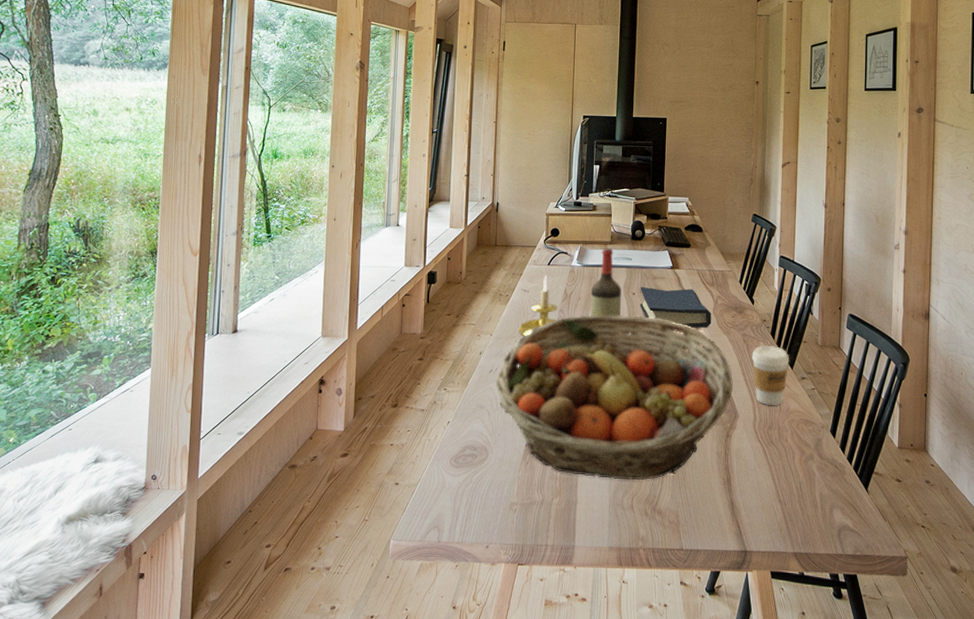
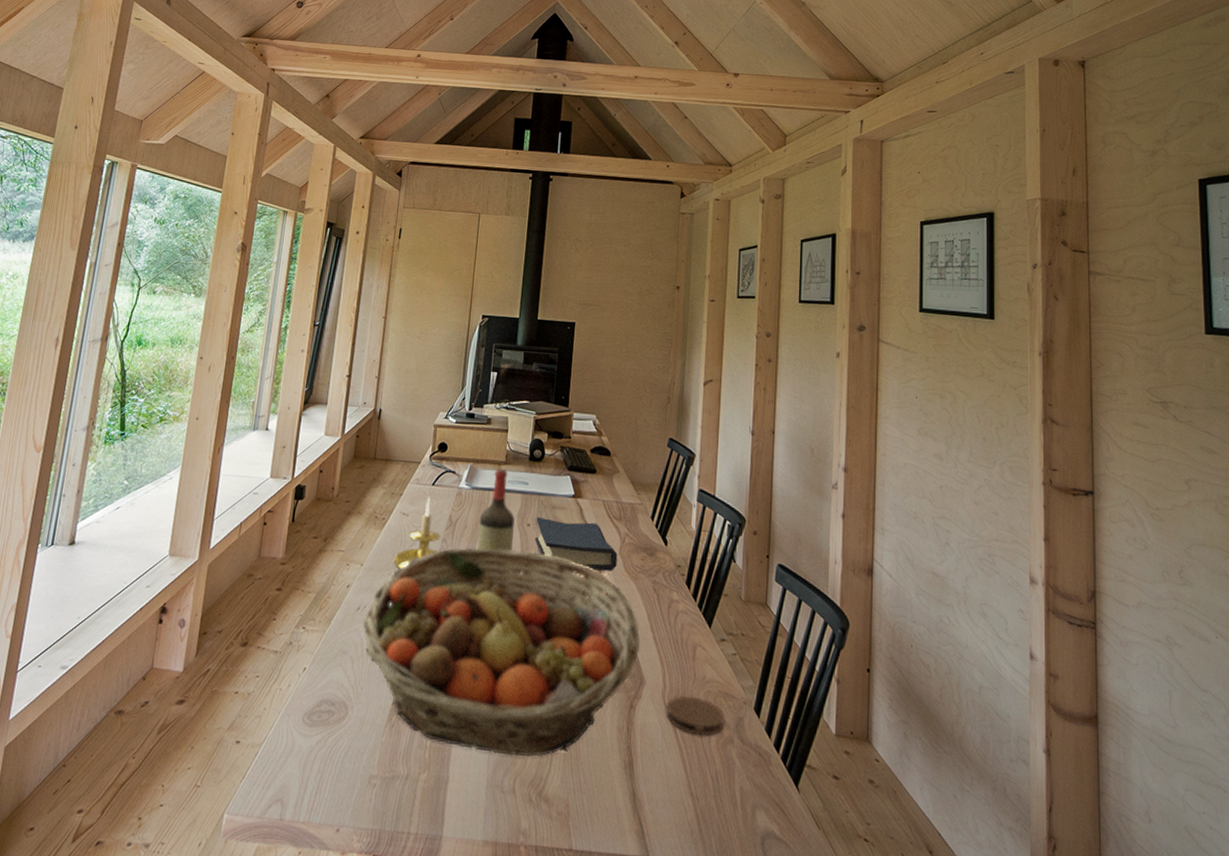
coffee cup: present [751,344,790,406] -> none [662,595,708,673]
coaster: none [757,424,806,455] -> present [666,696,725,736]

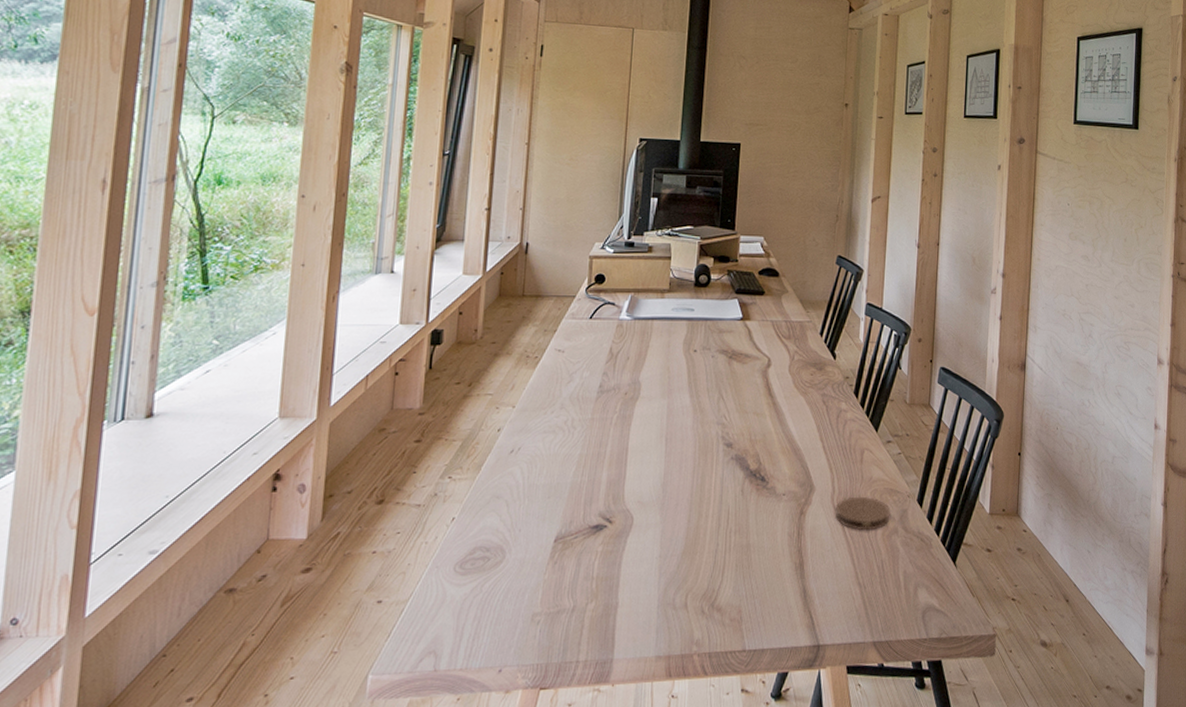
fruit basket: present [362,547,640,757] -> none [517,377,810,574]
candle holder: present [393,497,441,569] -> none [549,331,601,407]
wine bottle: present [476,469,516,552] -> none [640,297,682,380]
hardback book: present [534,516,618,571] -> none [702,341,787,389]

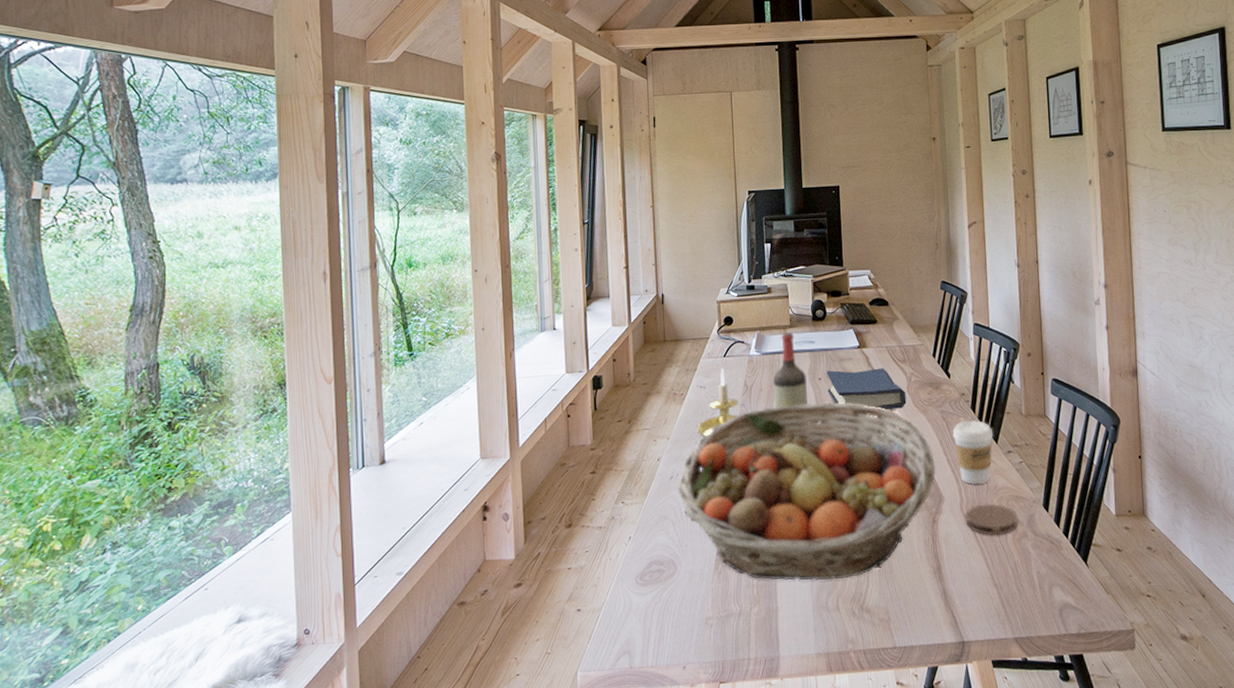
fruit basket: none [517,377,810,574] -> present [677,402,935,581]
candle holder: none [549,331,601,407] -> present [697,368,740,437]
wine bottle: none [640,297,682,380] -> present [772,332,807,408]
hardback book: none [702,341,787,389] -> present [826,368,907,410]
coffee cup: none [831,405,875,476] -> present [952,420,994,485]

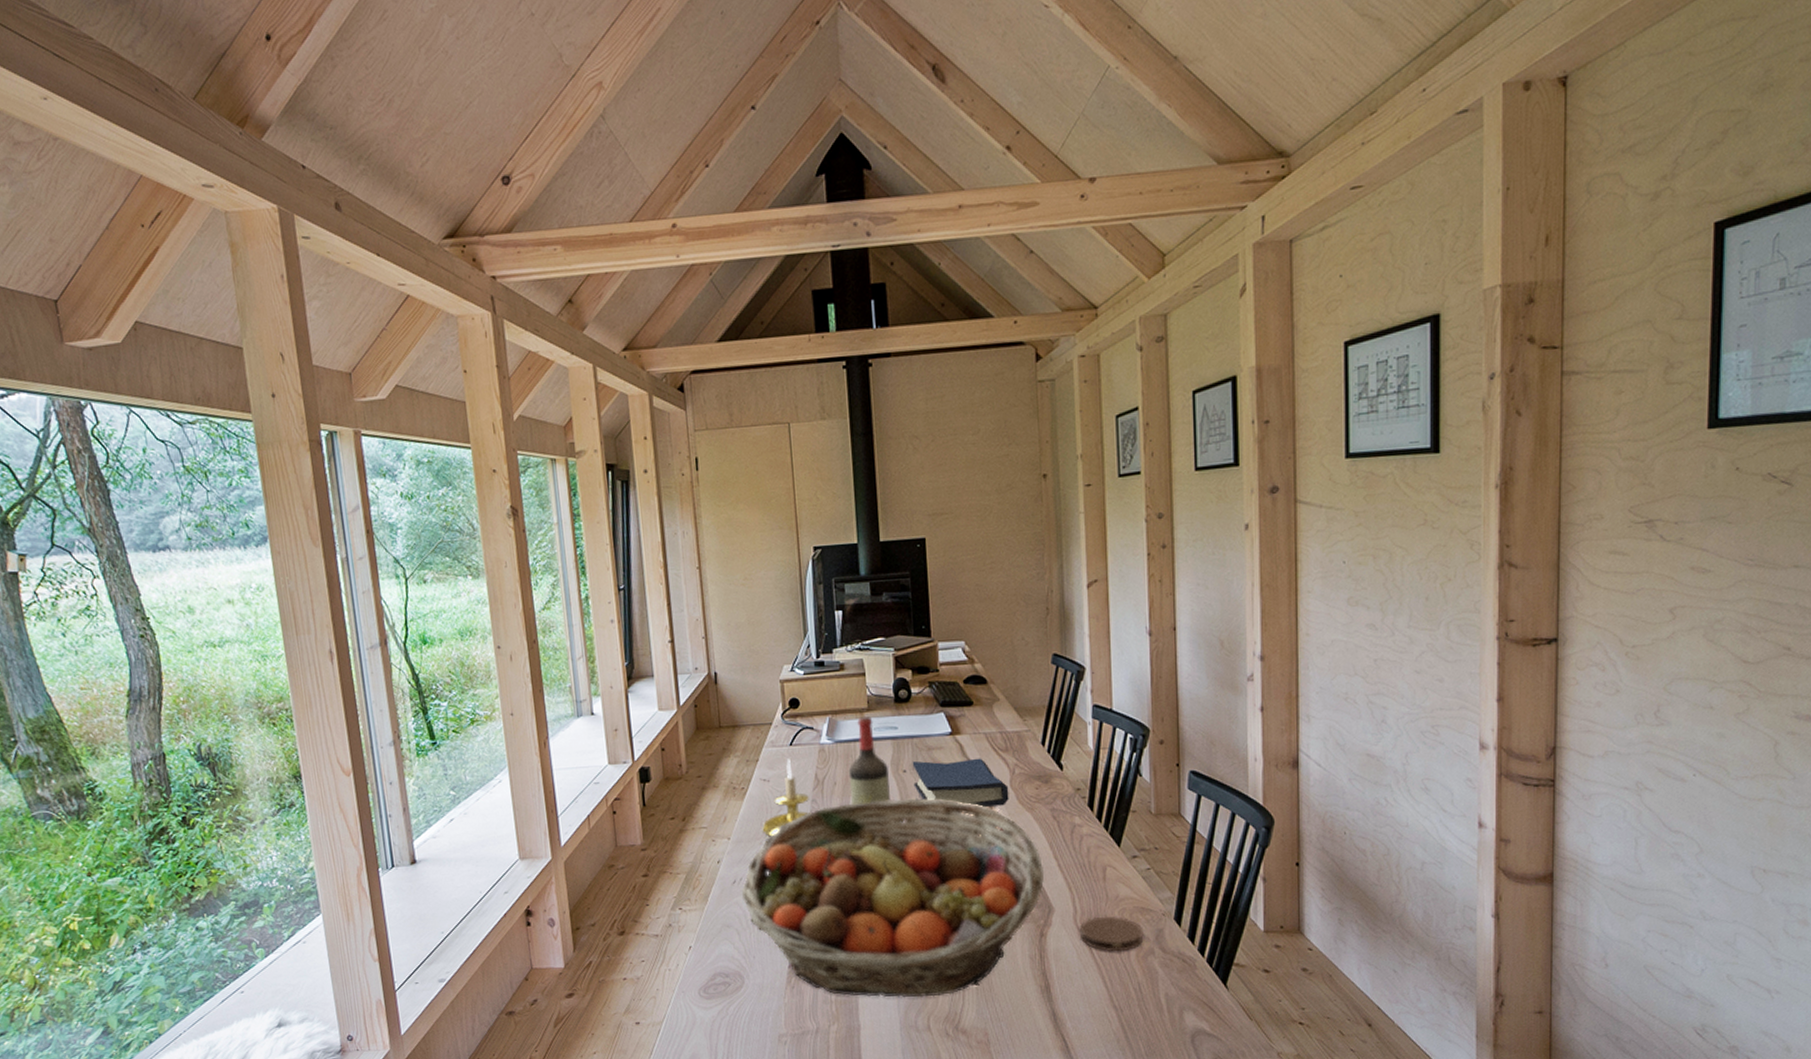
coffee cup: present [952,420,994,485] -> none [1065,819,1115,894]

